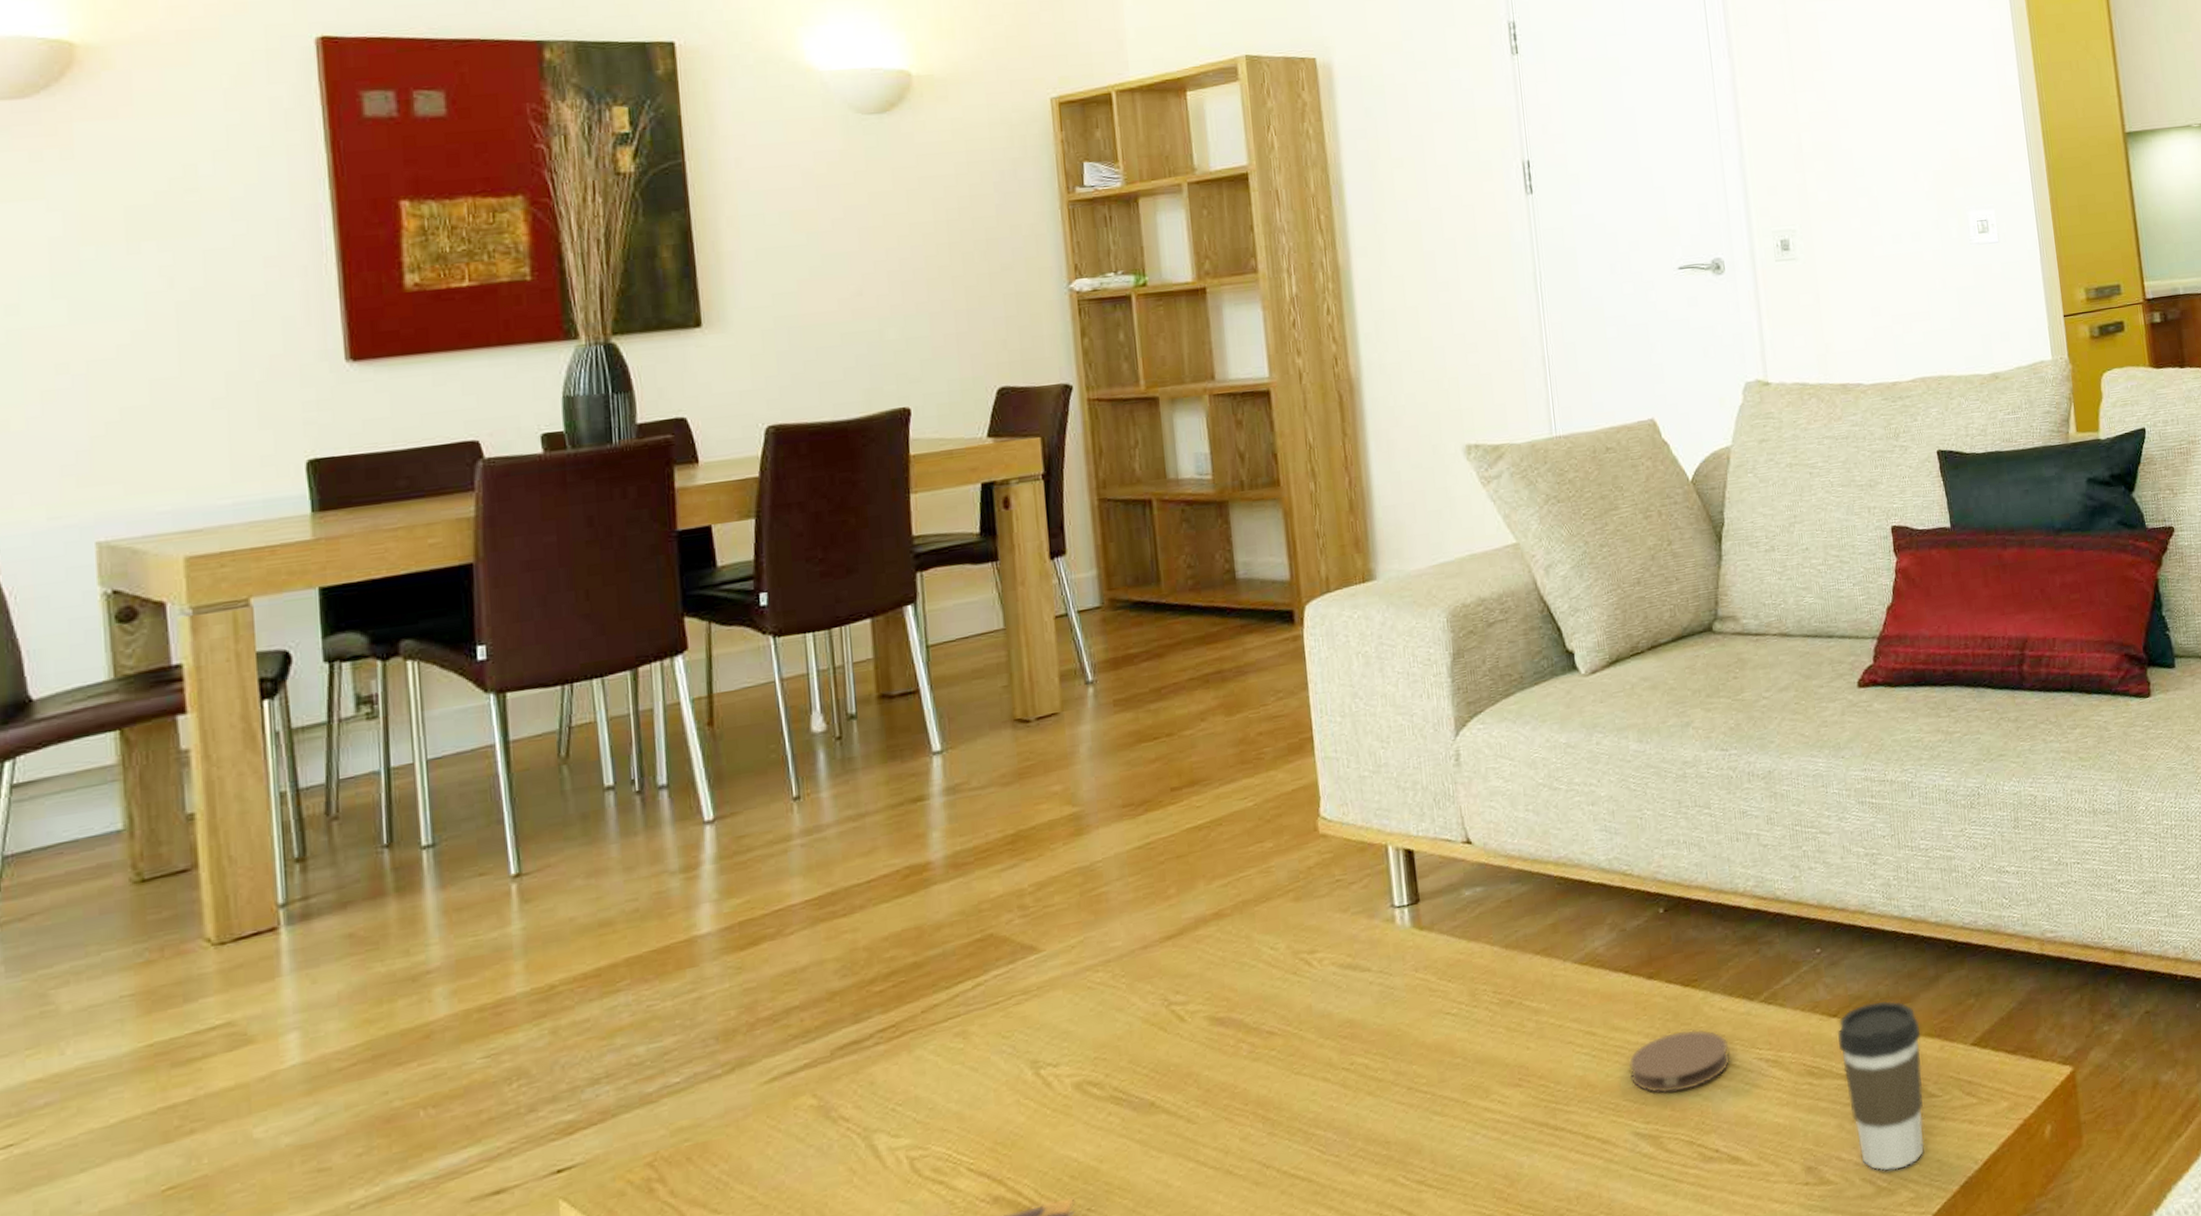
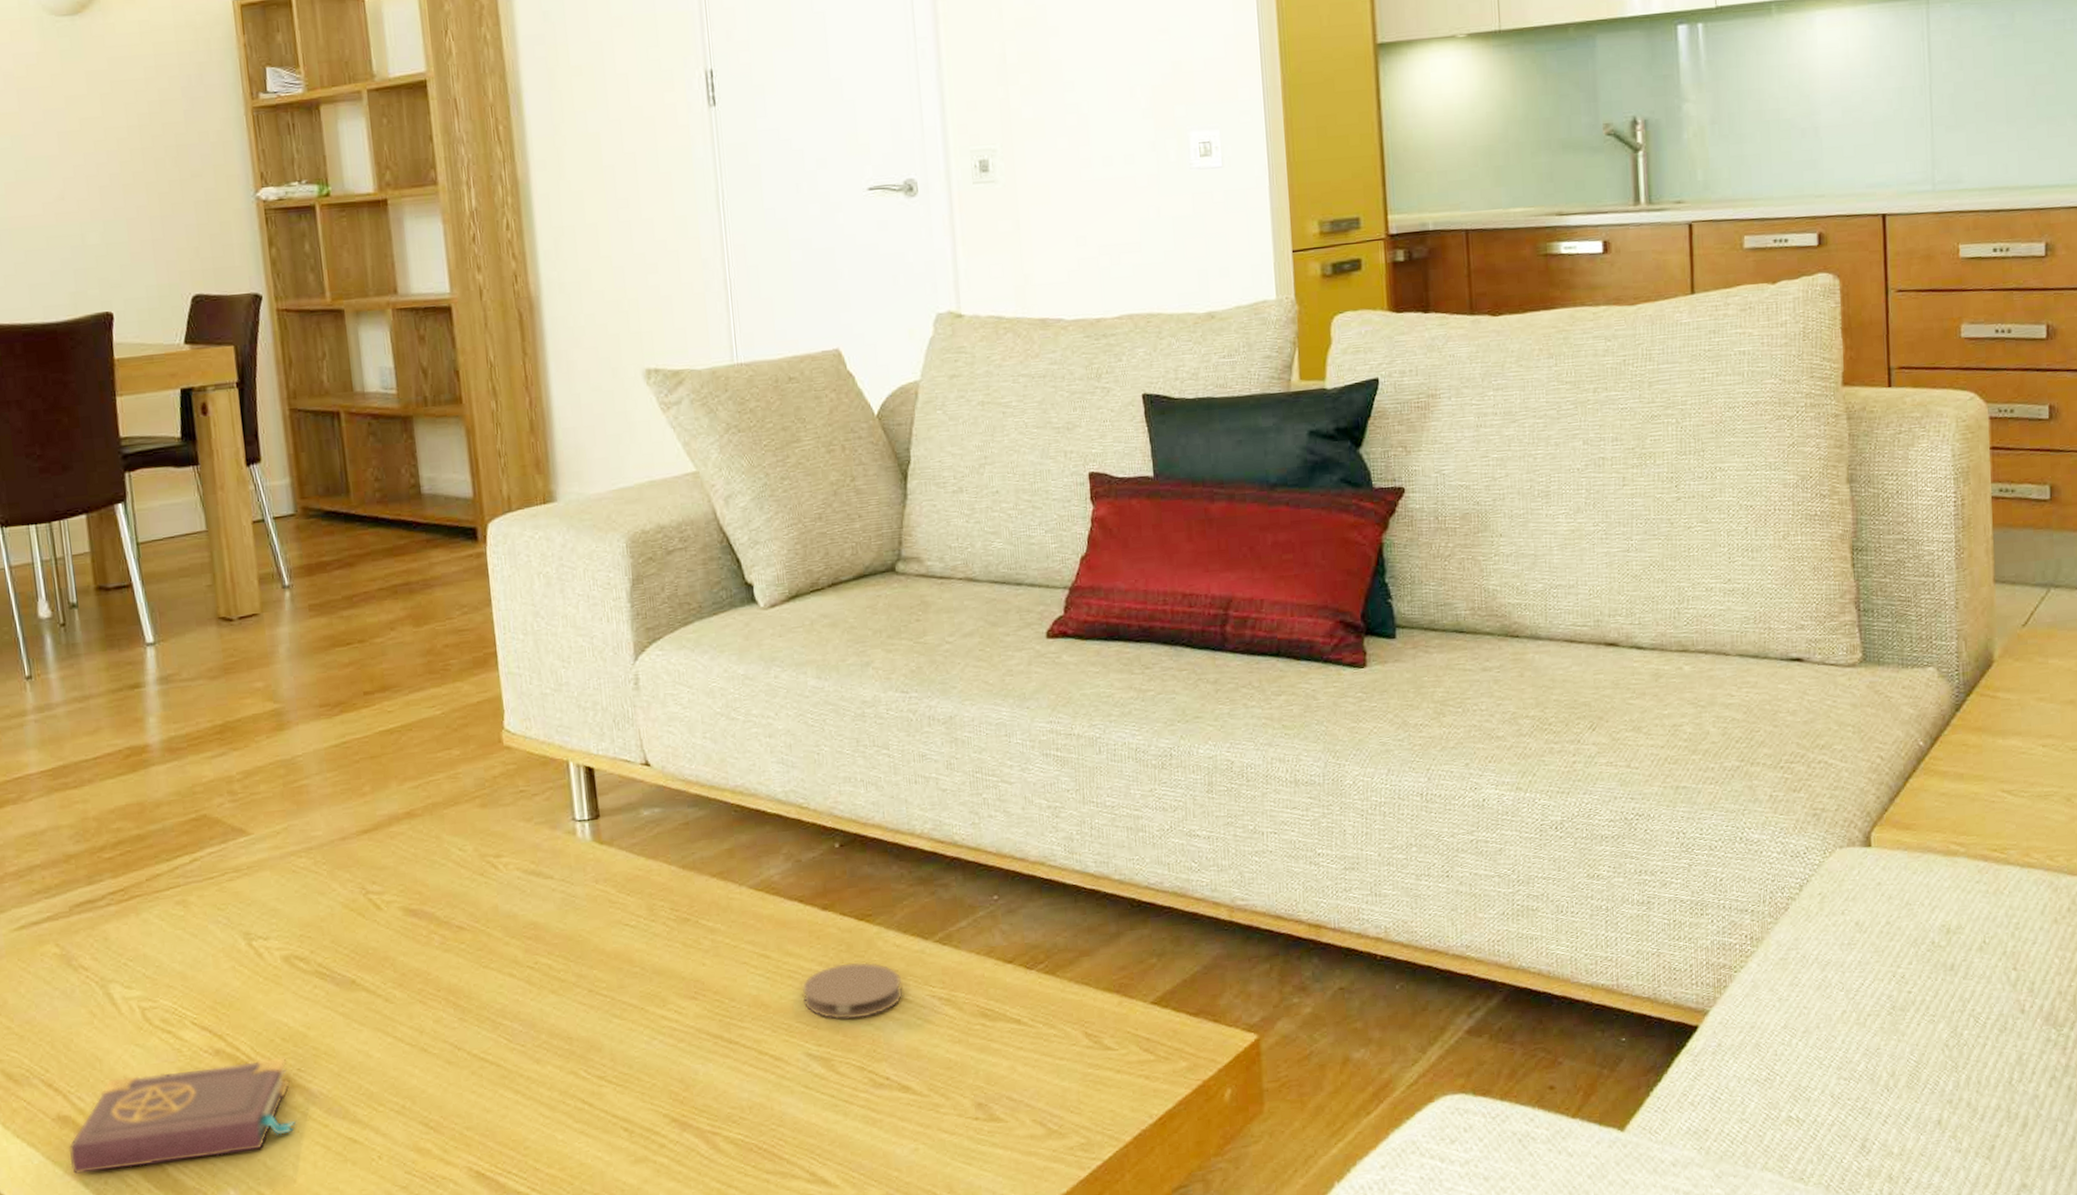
coffee cup: present [1838,1001,1924,1172] -> none [1013,952,1099,1116]

